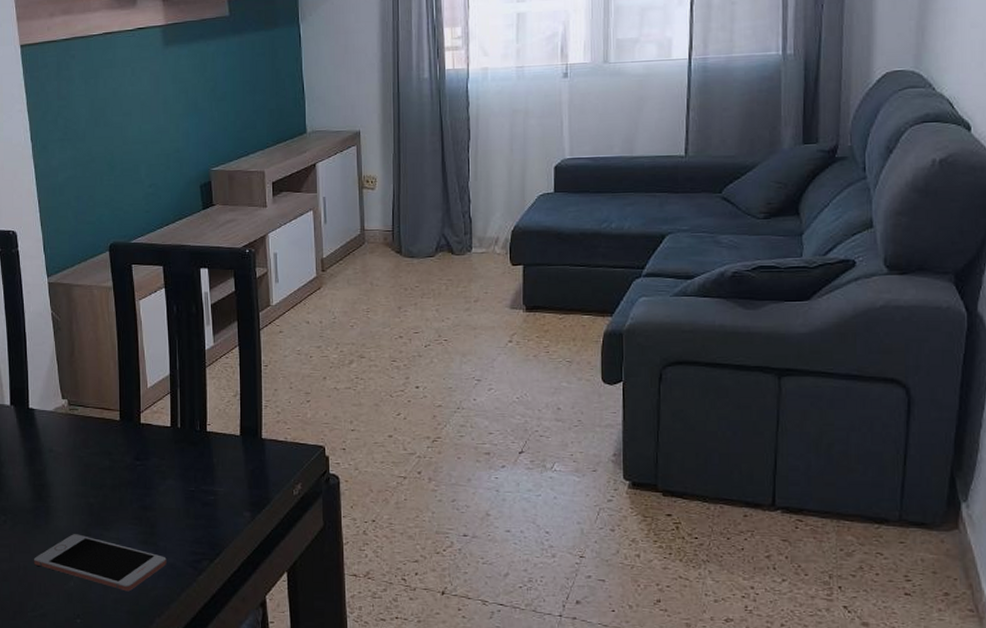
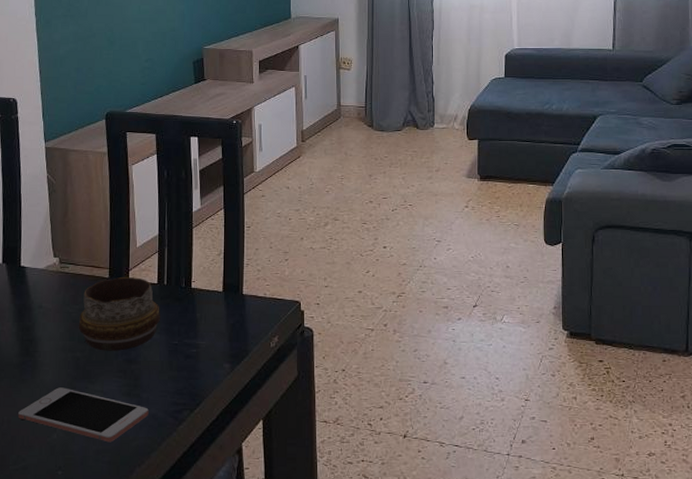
decorative bowl: none [90,420,175,497] -> present [78,277,160,351]

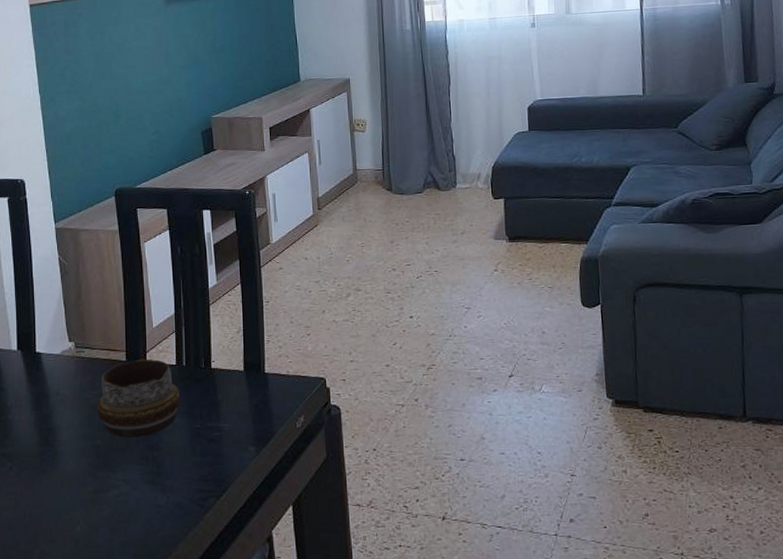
cell phone: present [18,387,149,443] -> none [40,477,174,534]

